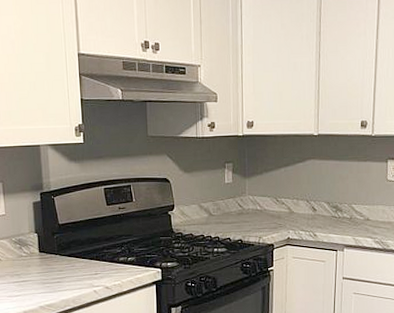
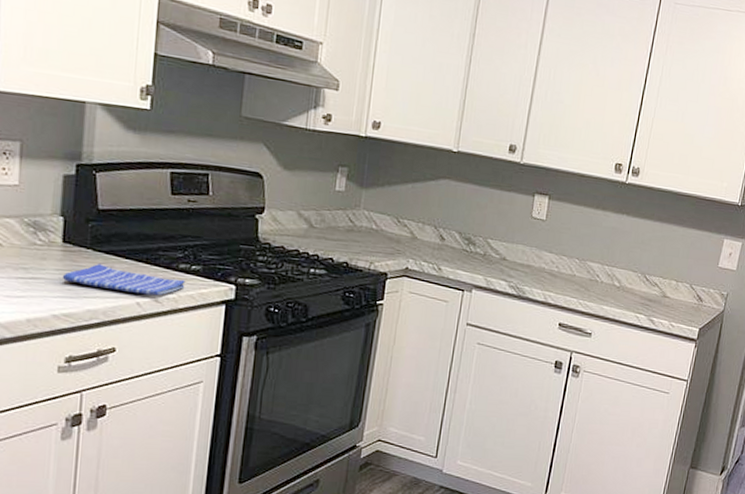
dish towel: none [42,265,126,284] -> present [62,264,186,296]

